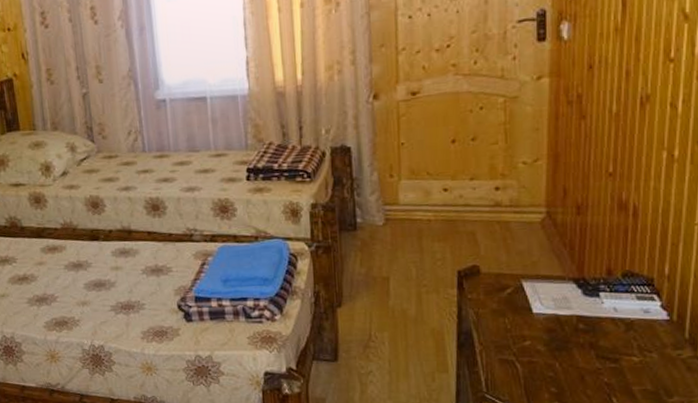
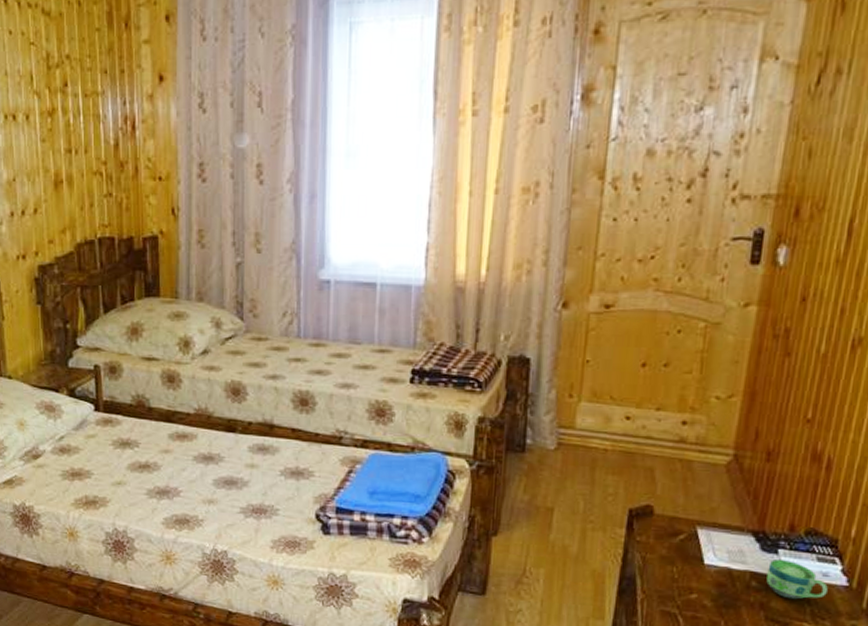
cup: none [592,302,650,337] -> present [766,559,828,600]

